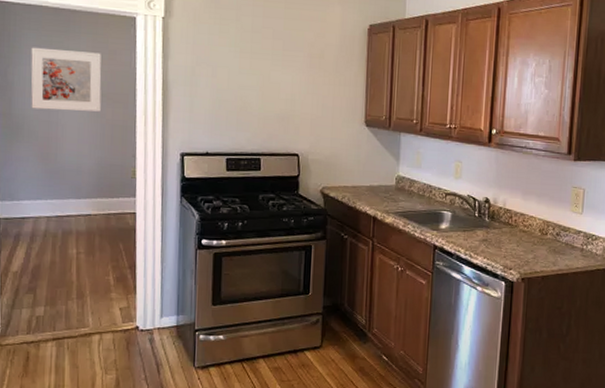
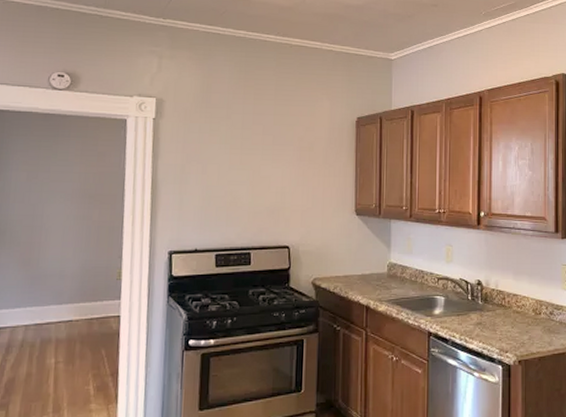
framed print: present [30,47,102,112] -> none [15,152,90,215]

